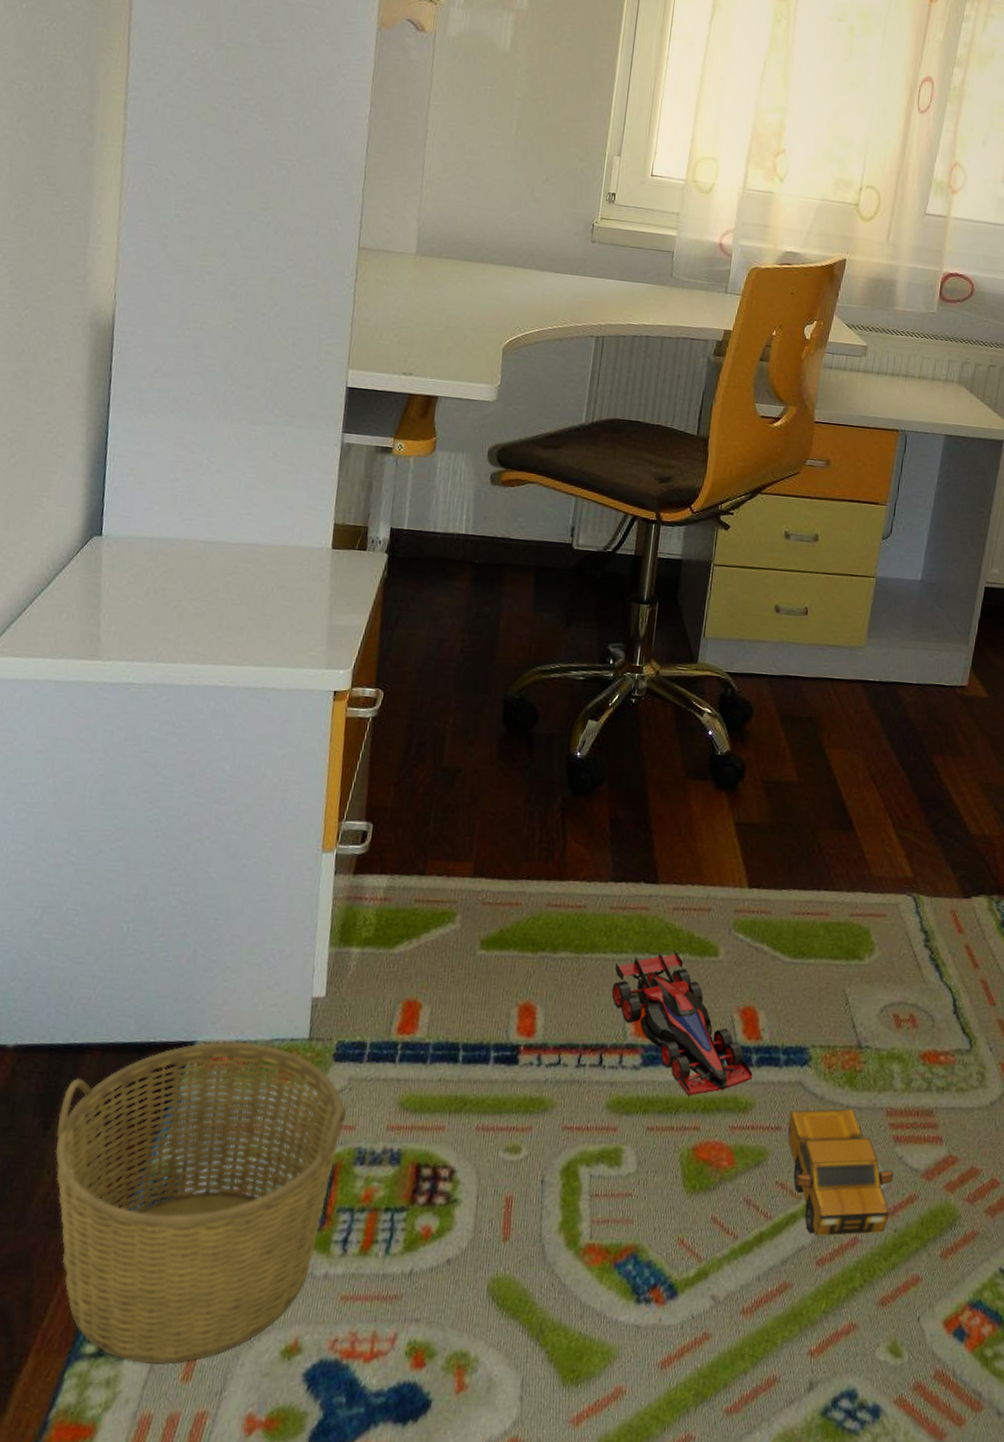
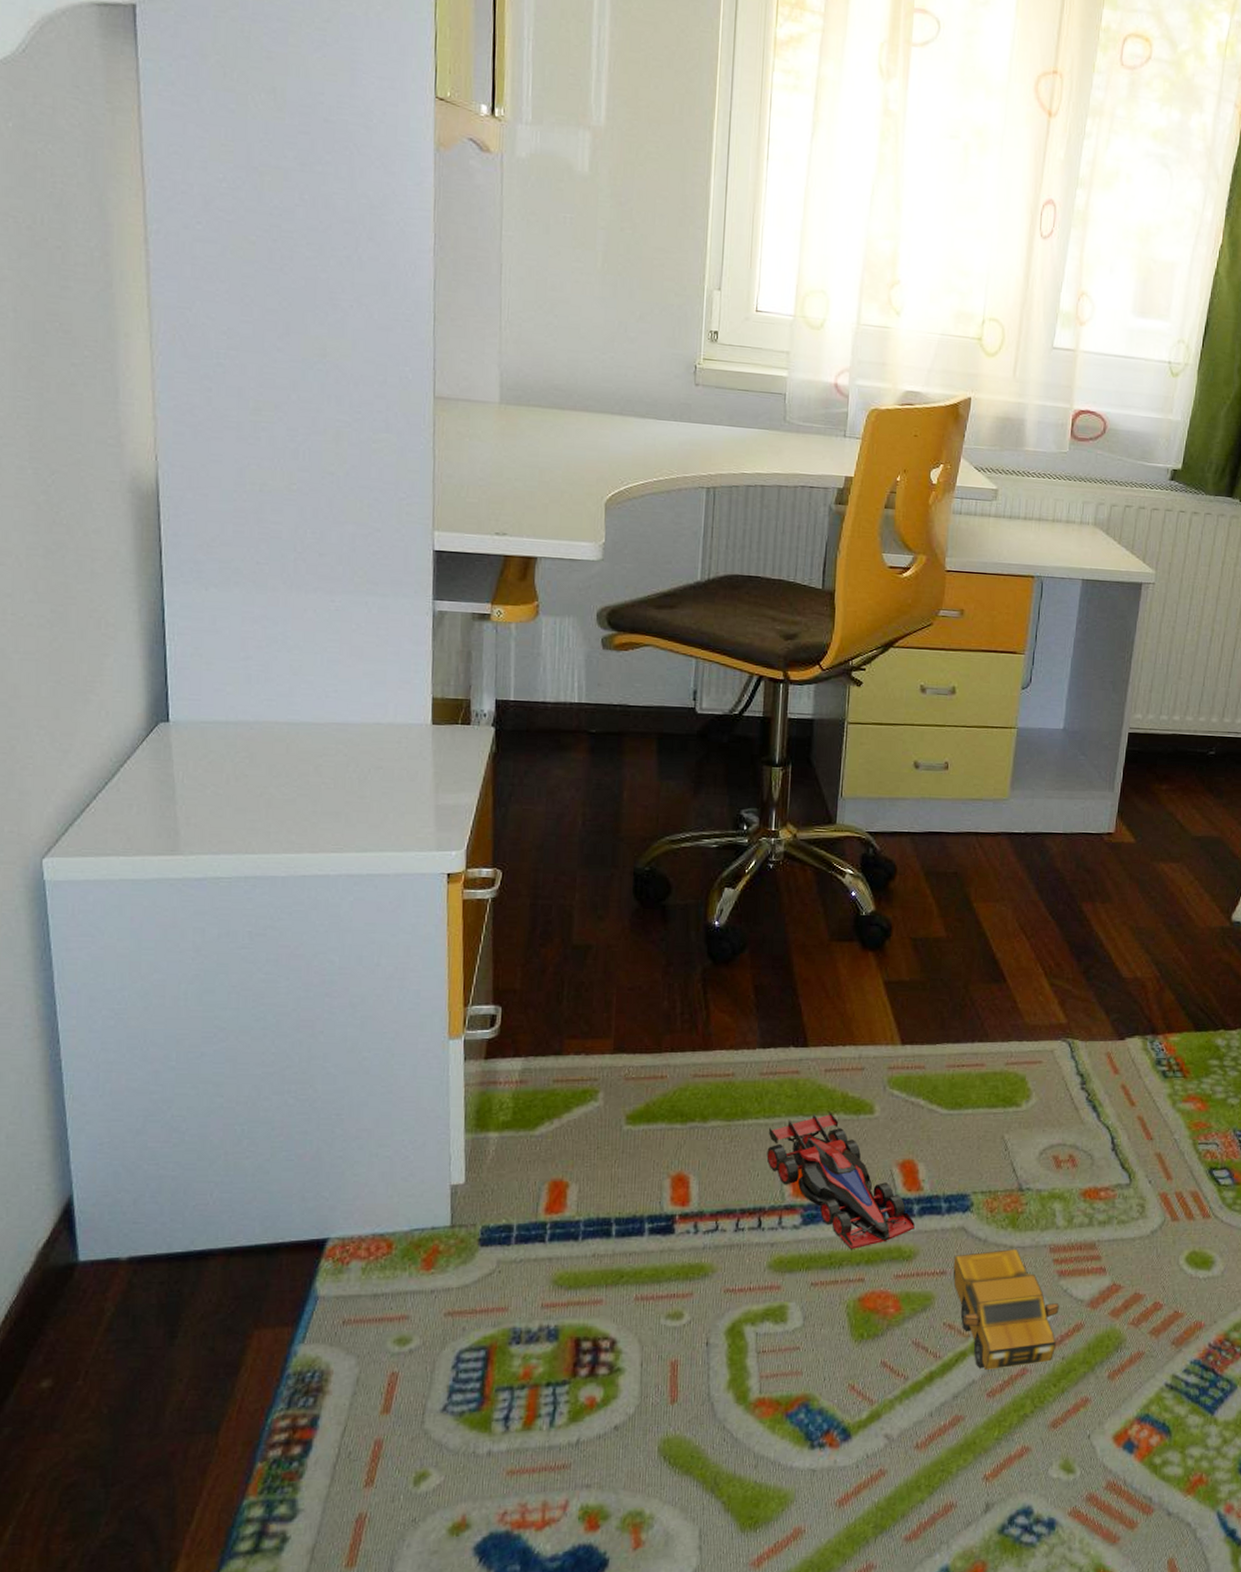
basket: present [55,1041,347,1364] -> none [184,1234,498,1555]

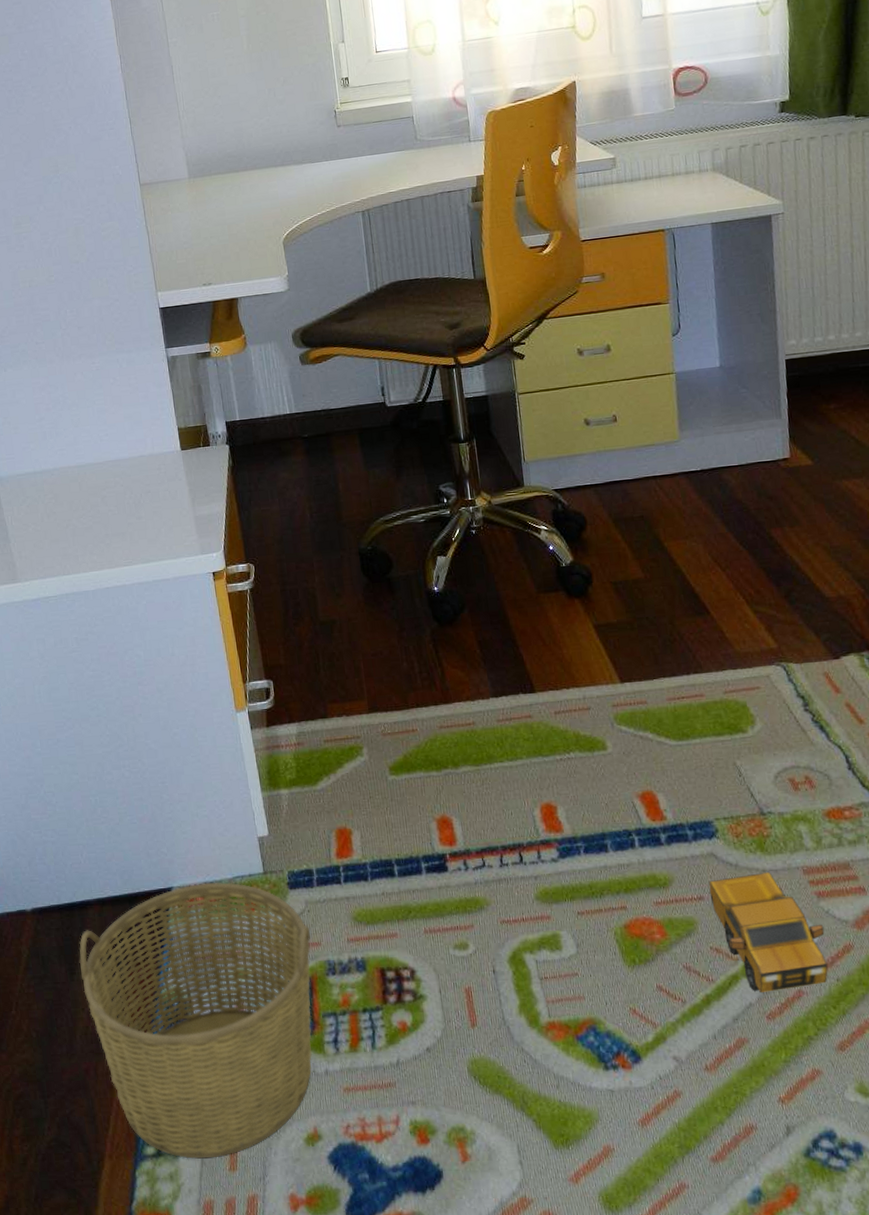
basket: none [184,1234,498,1555] -> present [79,882,312,1159]
toy car: present [766,1112,915,1250] -> none [514,751,665,880]

